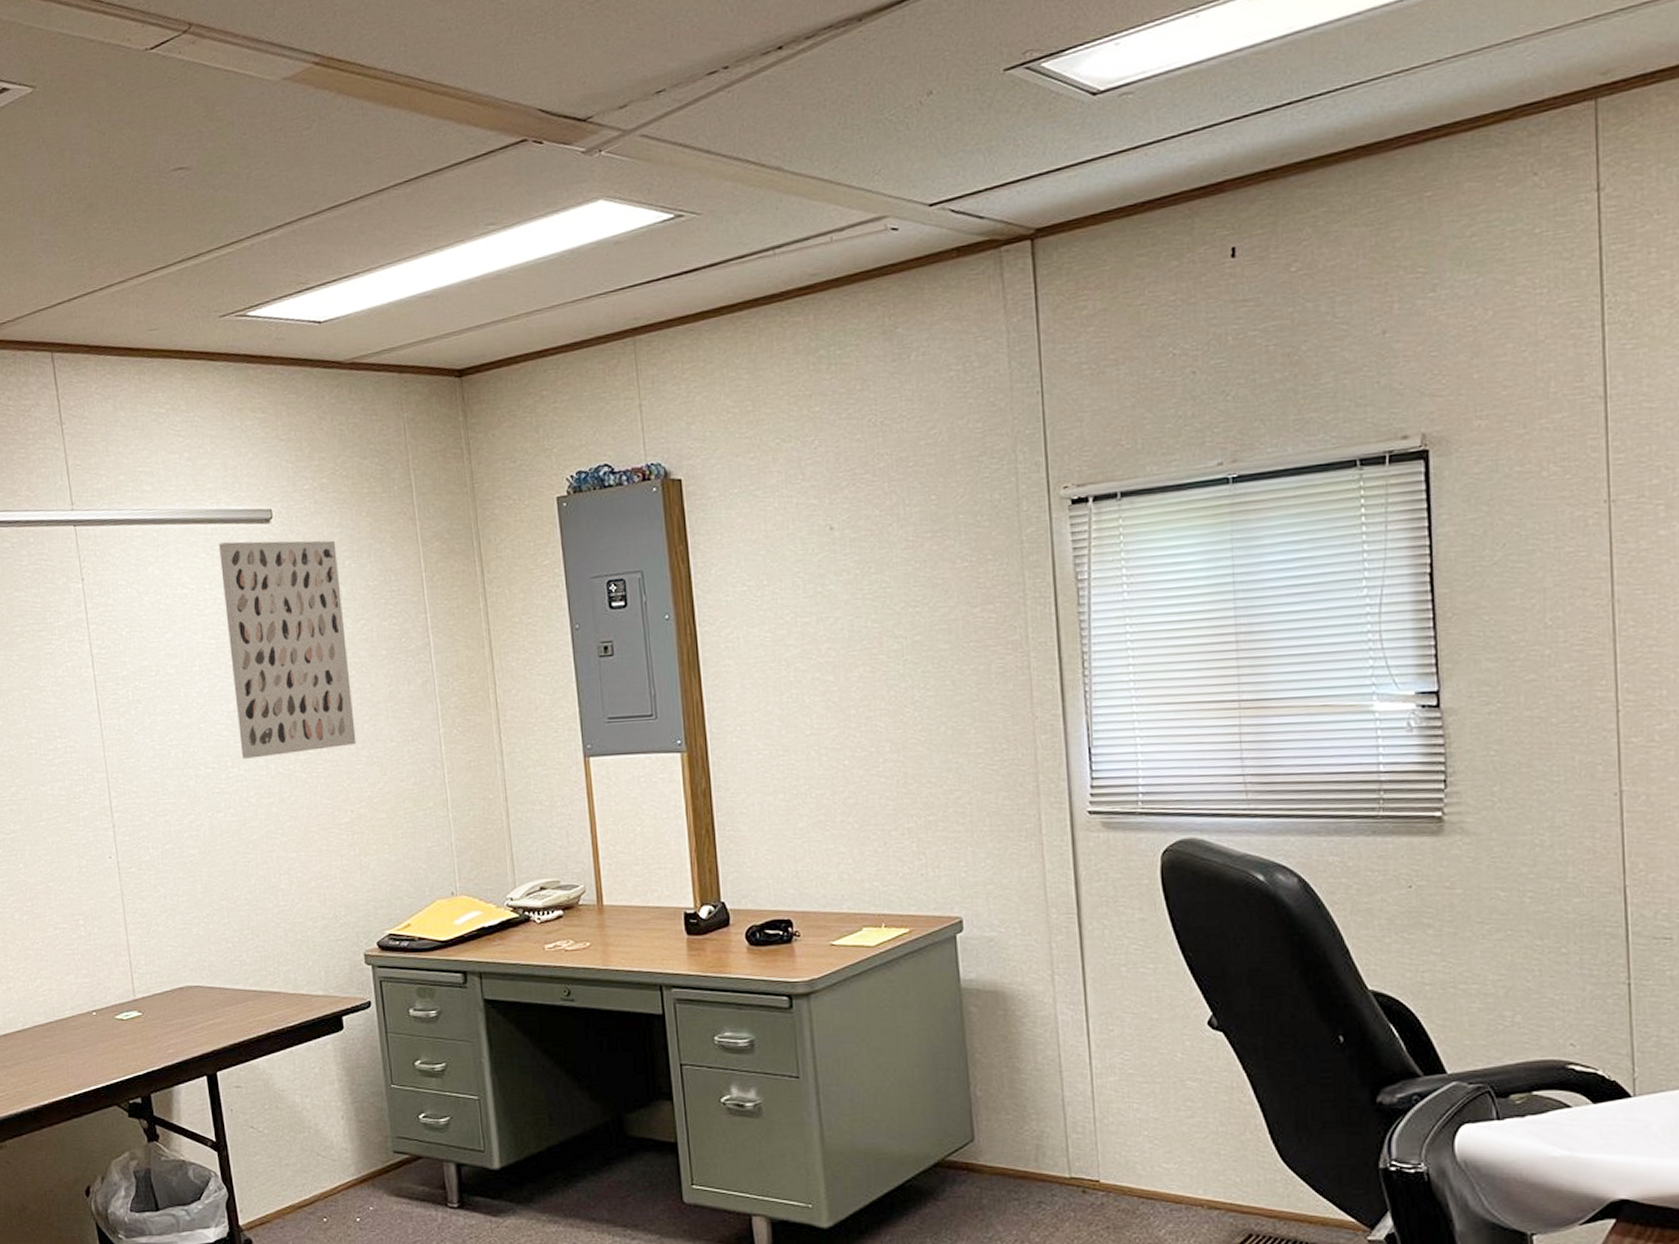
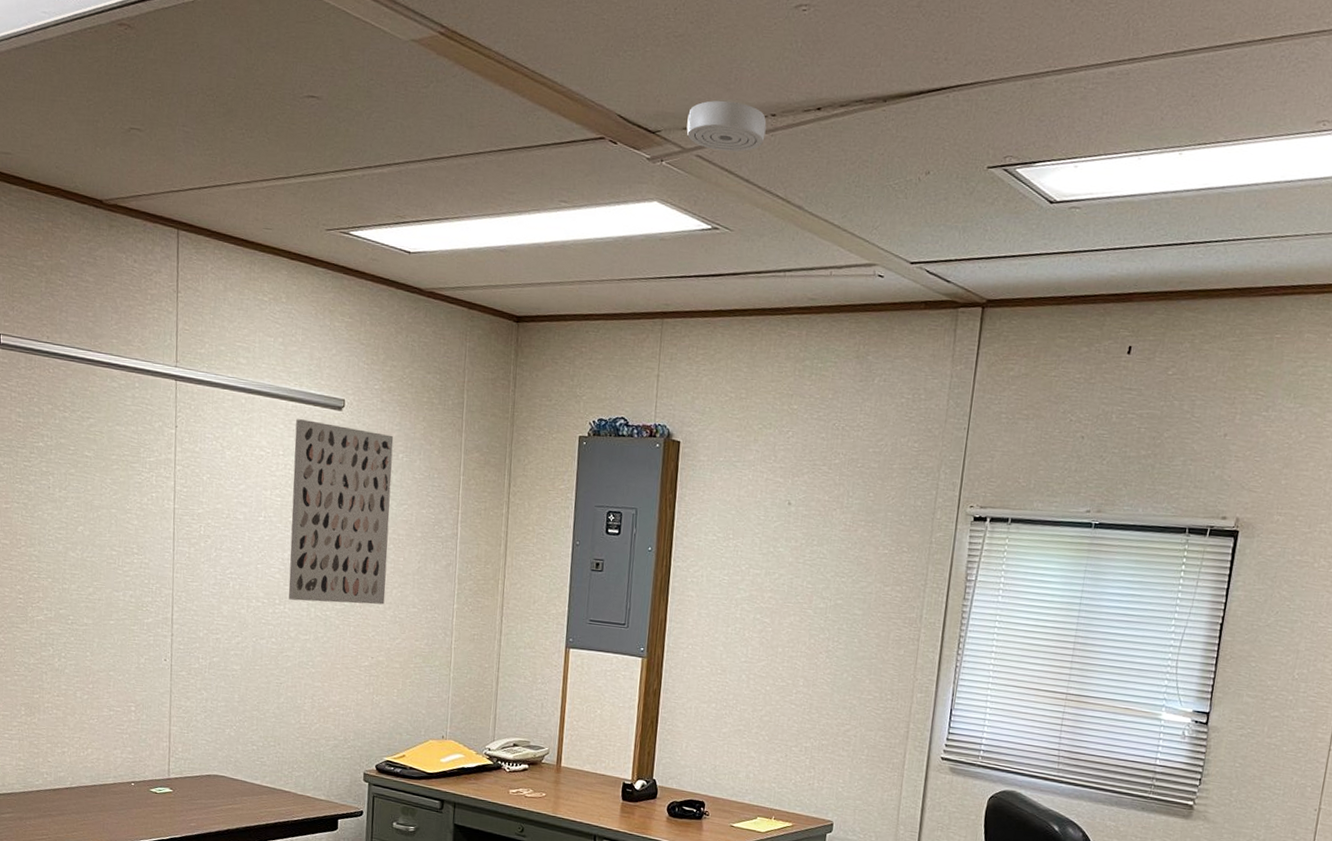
smoke detector: none [622,62,720,125] -> present [686,100,767,152]

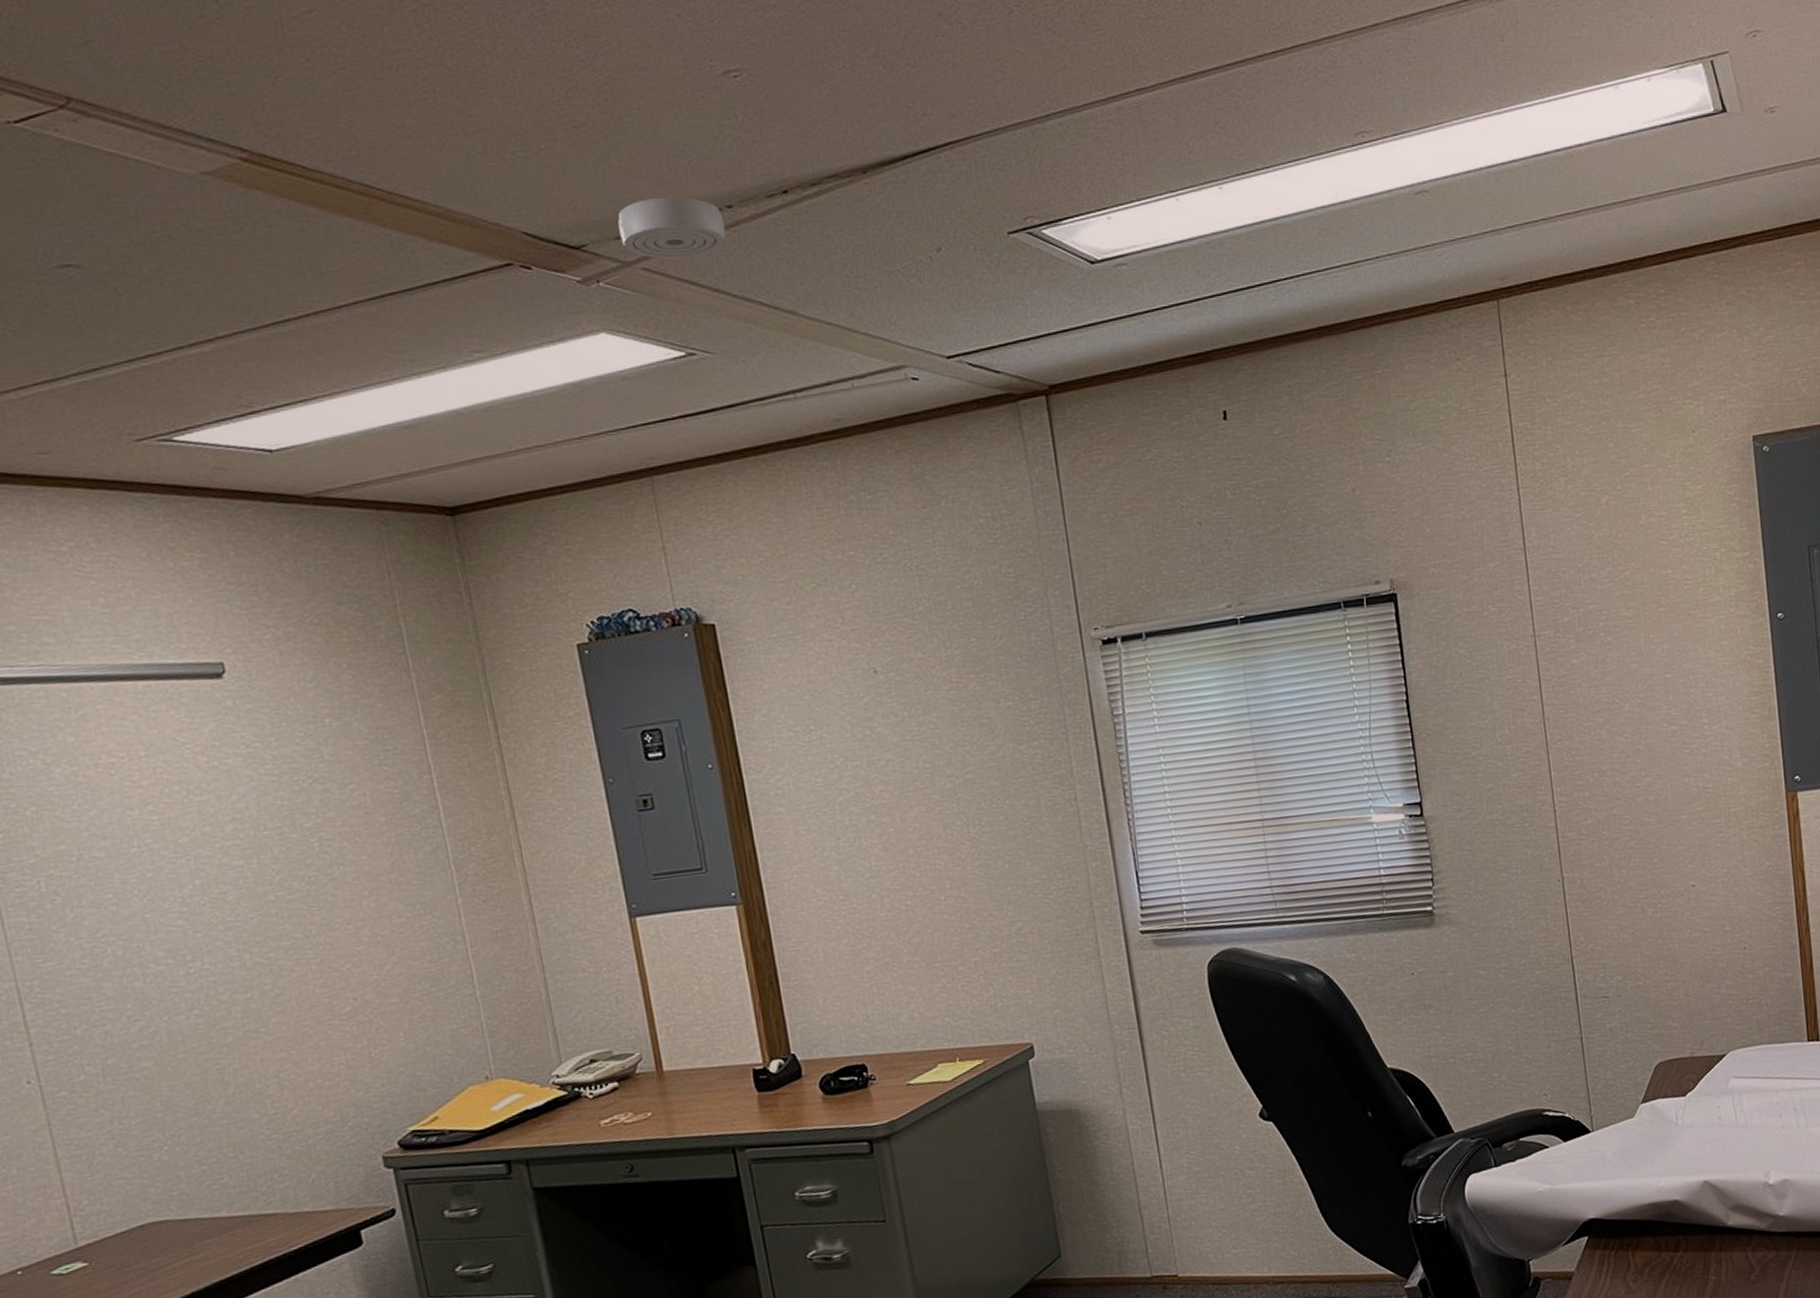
wall art: present [288,419,394,605] -> none [154,696,355,951]

